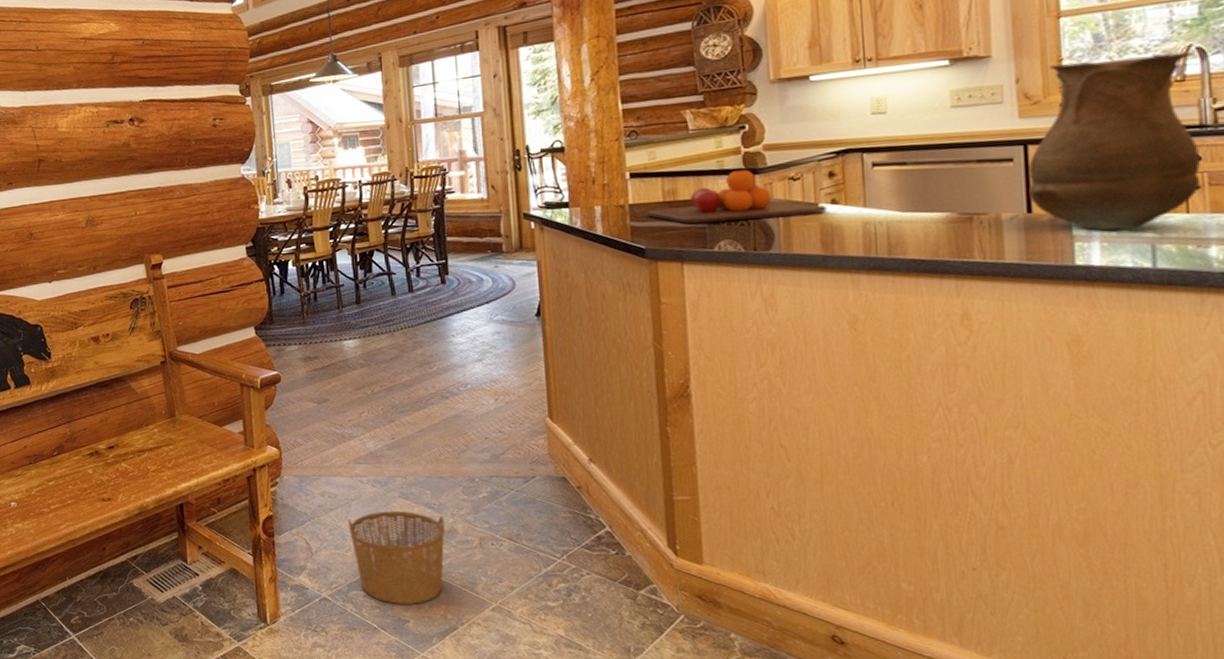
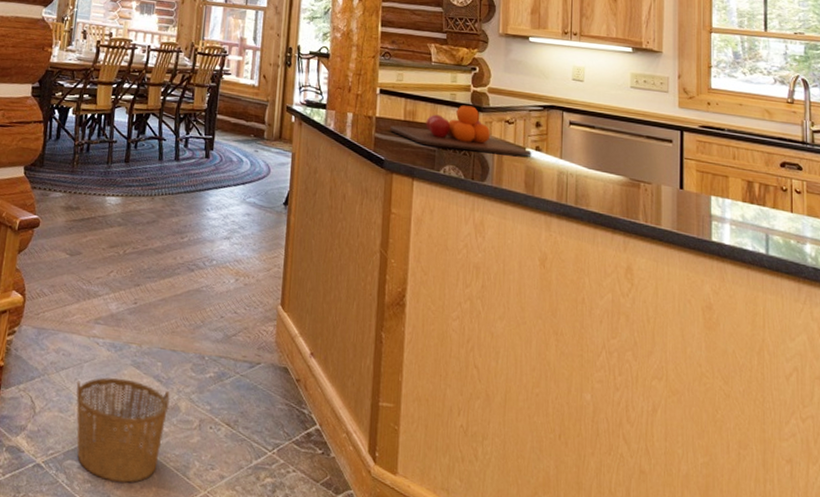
vase: present [1028,51,1201,231] -> none [682,70,801,218]

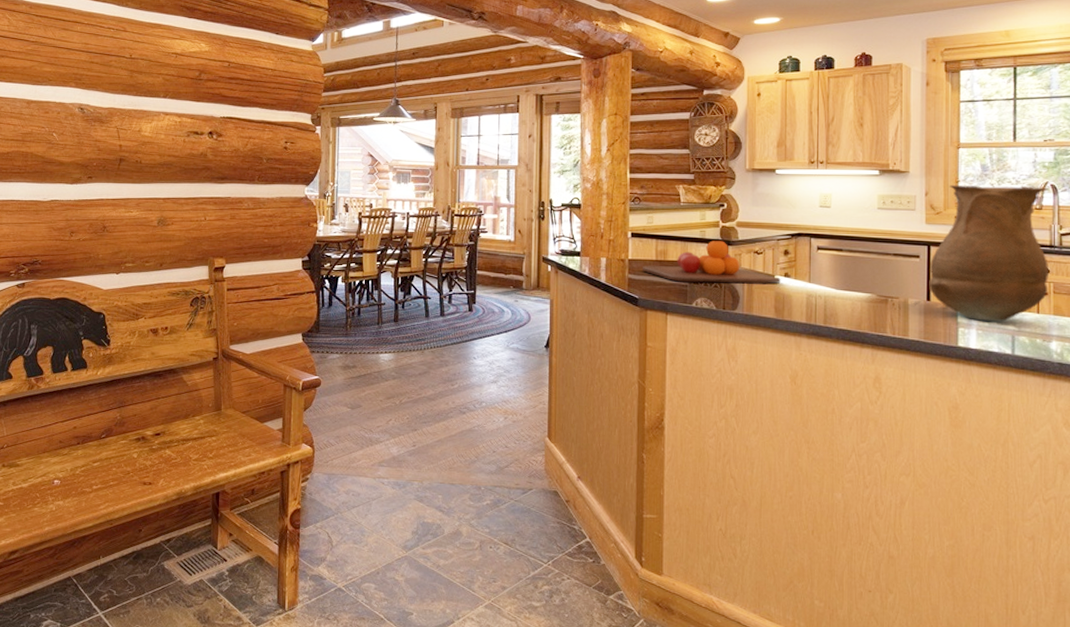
basket: present [75,377,170,483] -> none [367,511,452,599]
vase: none [682,70,801,218] -> present [929,185,1048,322]

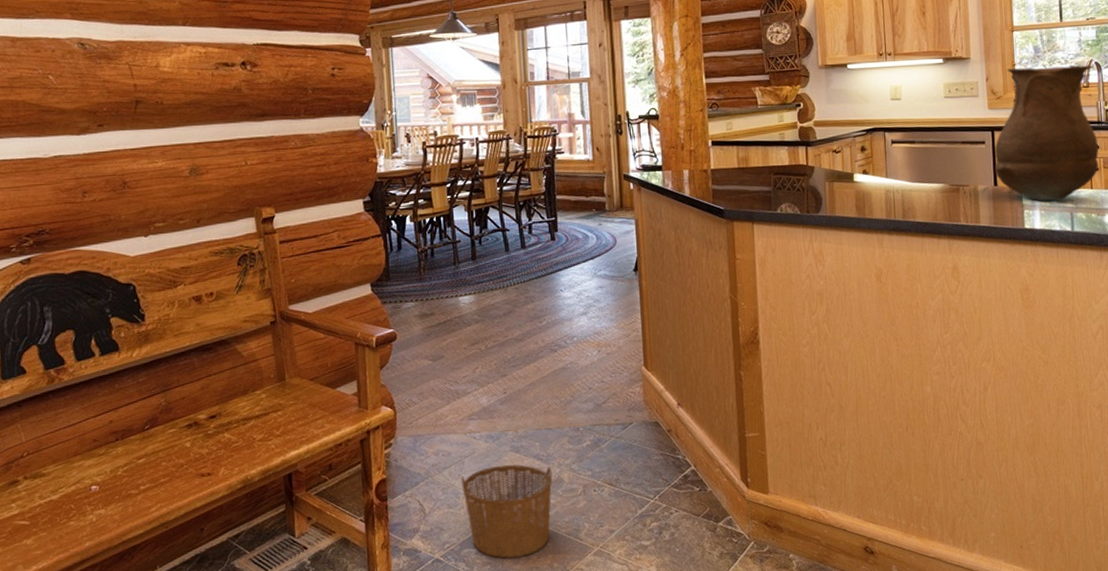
basket: none [367,511,452,599] -> present [460,464,553,559]
chopping board: present [642,240,781,284] -> none [725,142,860,189]

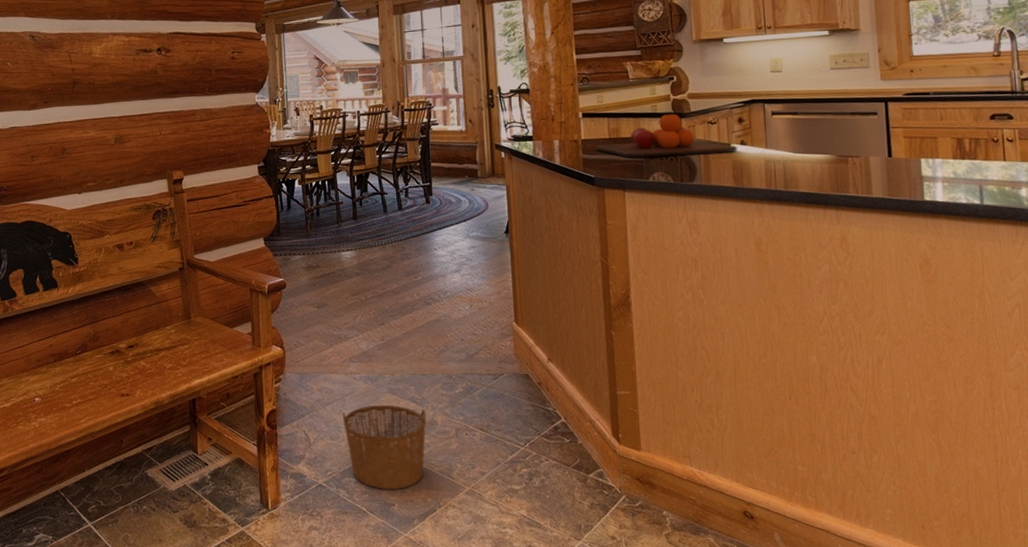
chopping board: none [725,142,860,189] -> present [595,114,737,158]
vase: present [995,65,1099,202] -> none [889,33,1014,173]

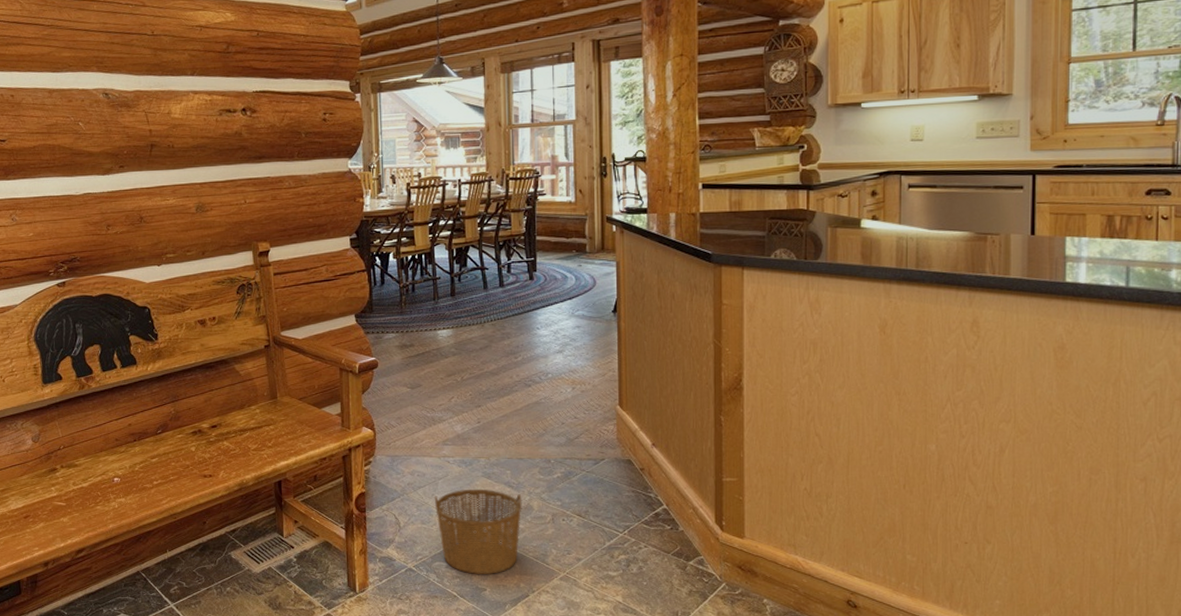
chopping board: present [595,114,737,158] -> none [714,185,868,233]

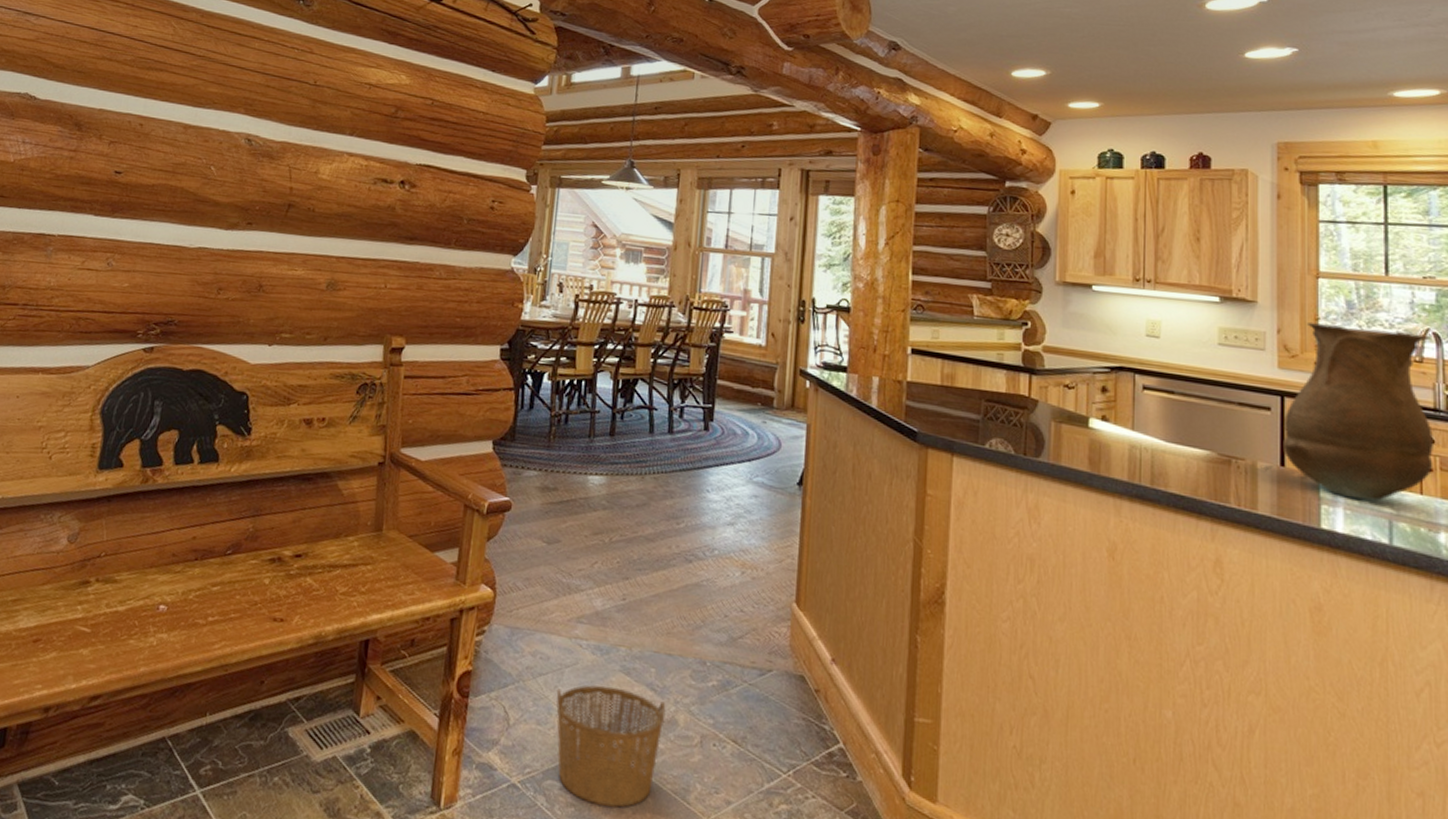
vase: none [1033,100,1171,253] -> present [1283,323,1434,502]

